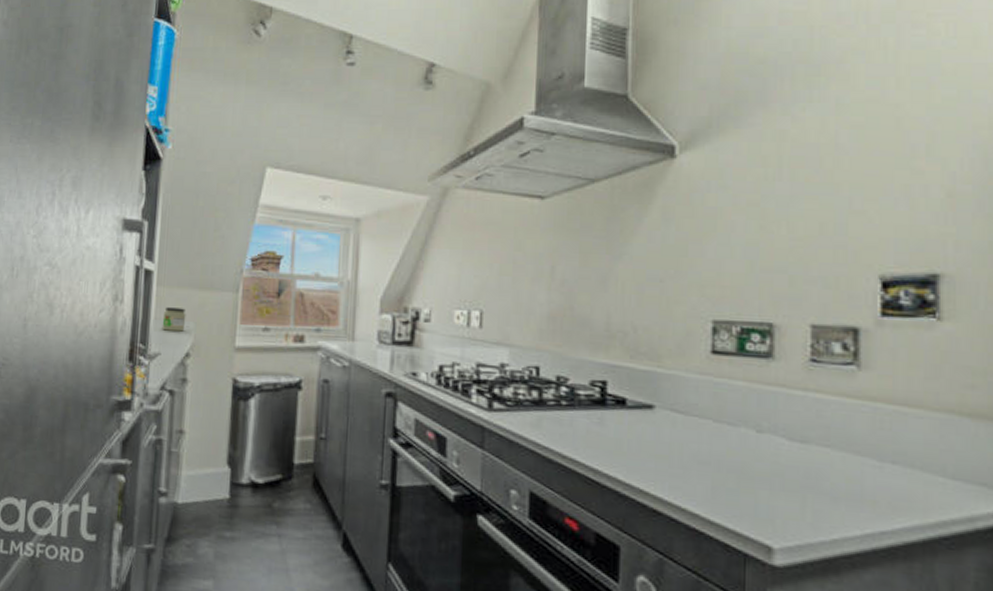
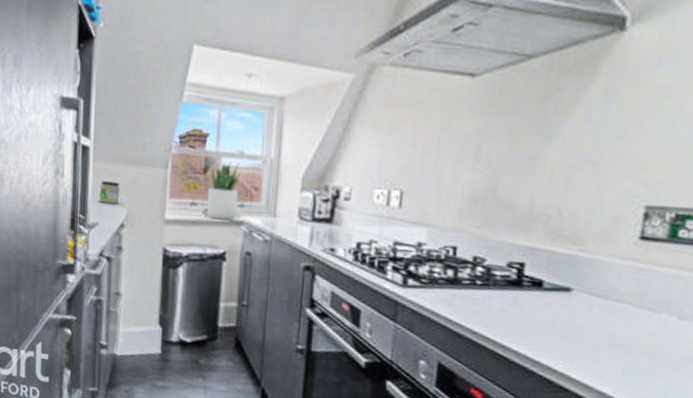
planter: none [280,285,316,346] -> present [206,162,240,221]

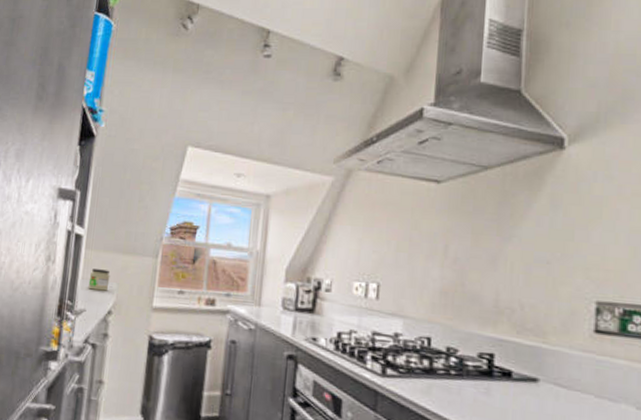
planter: present [206,162,240,221] -> none [194,253,228,309]

